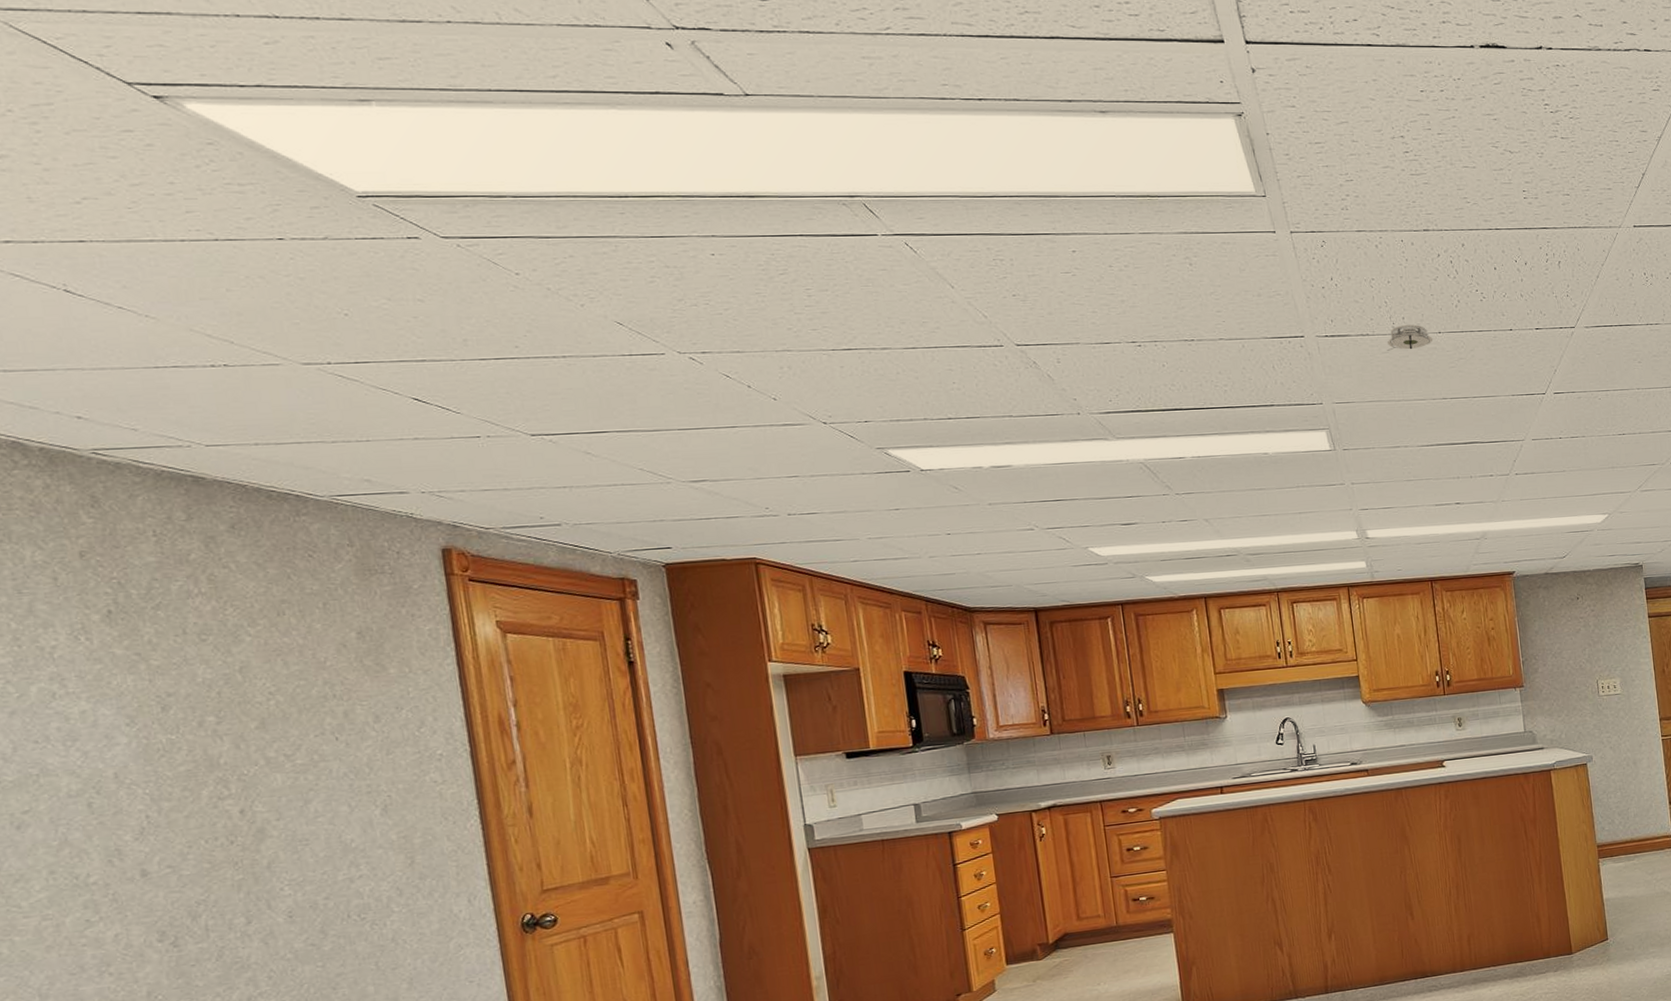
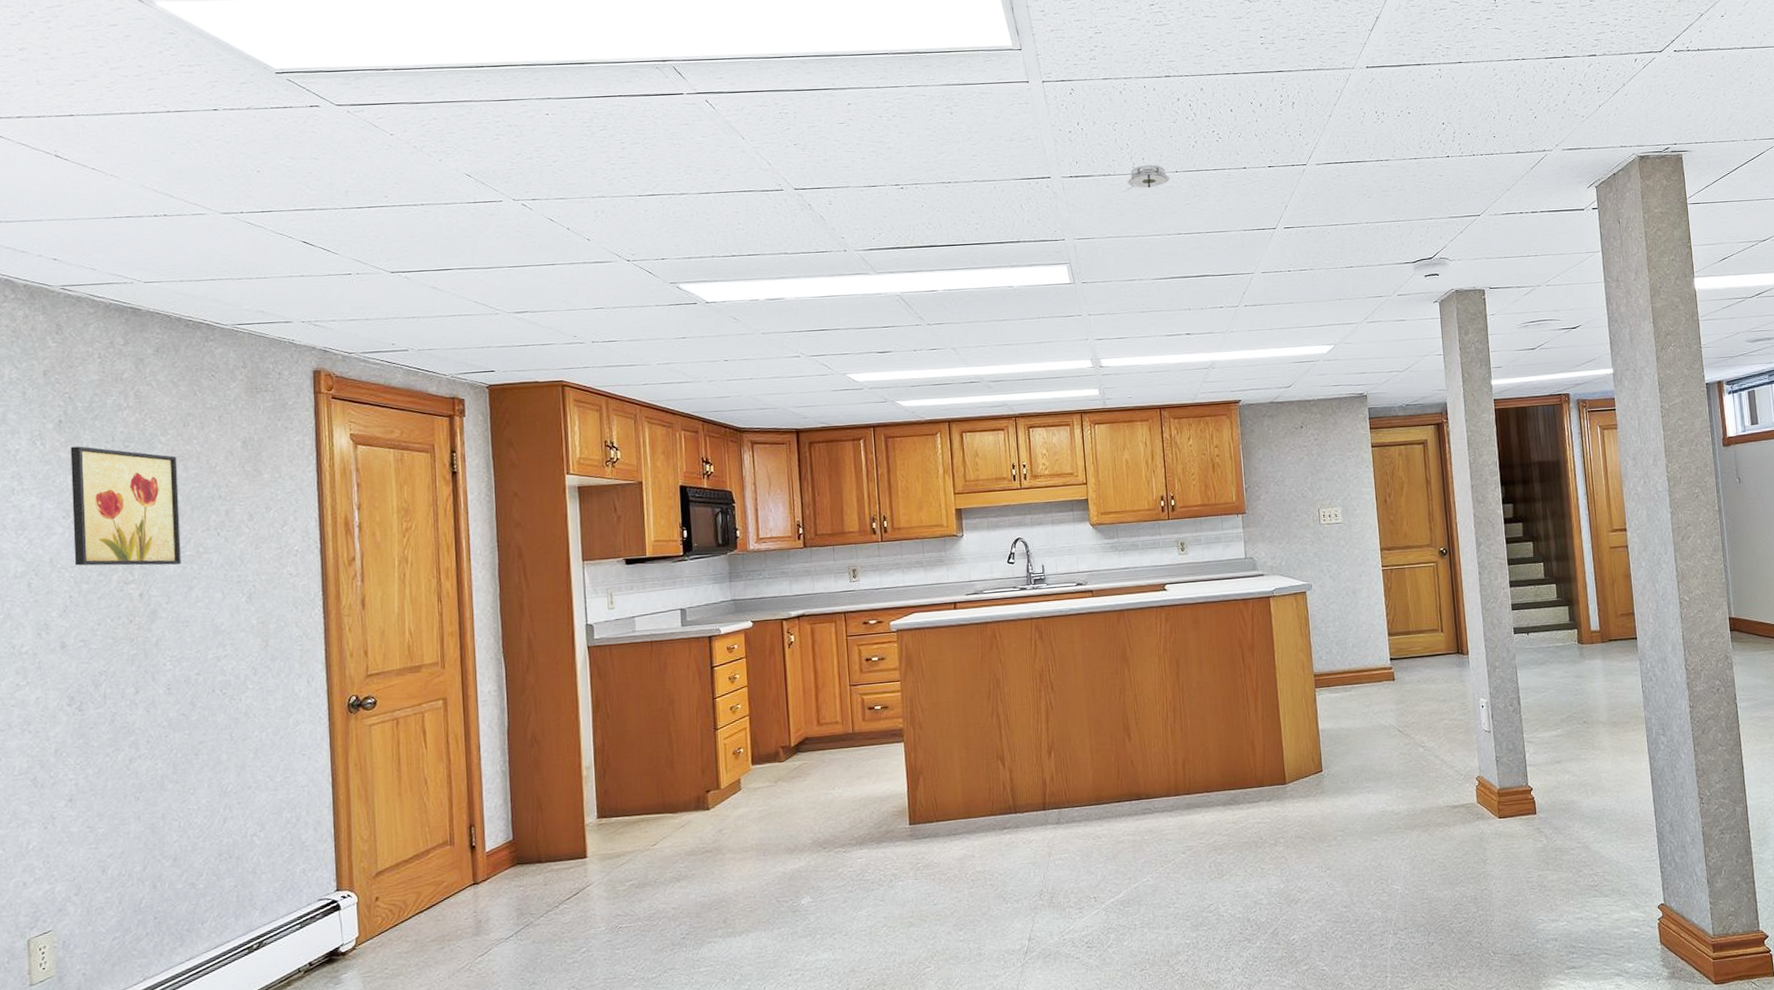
wall art: none [127,640,292,781] -> present [70,446,181,566]

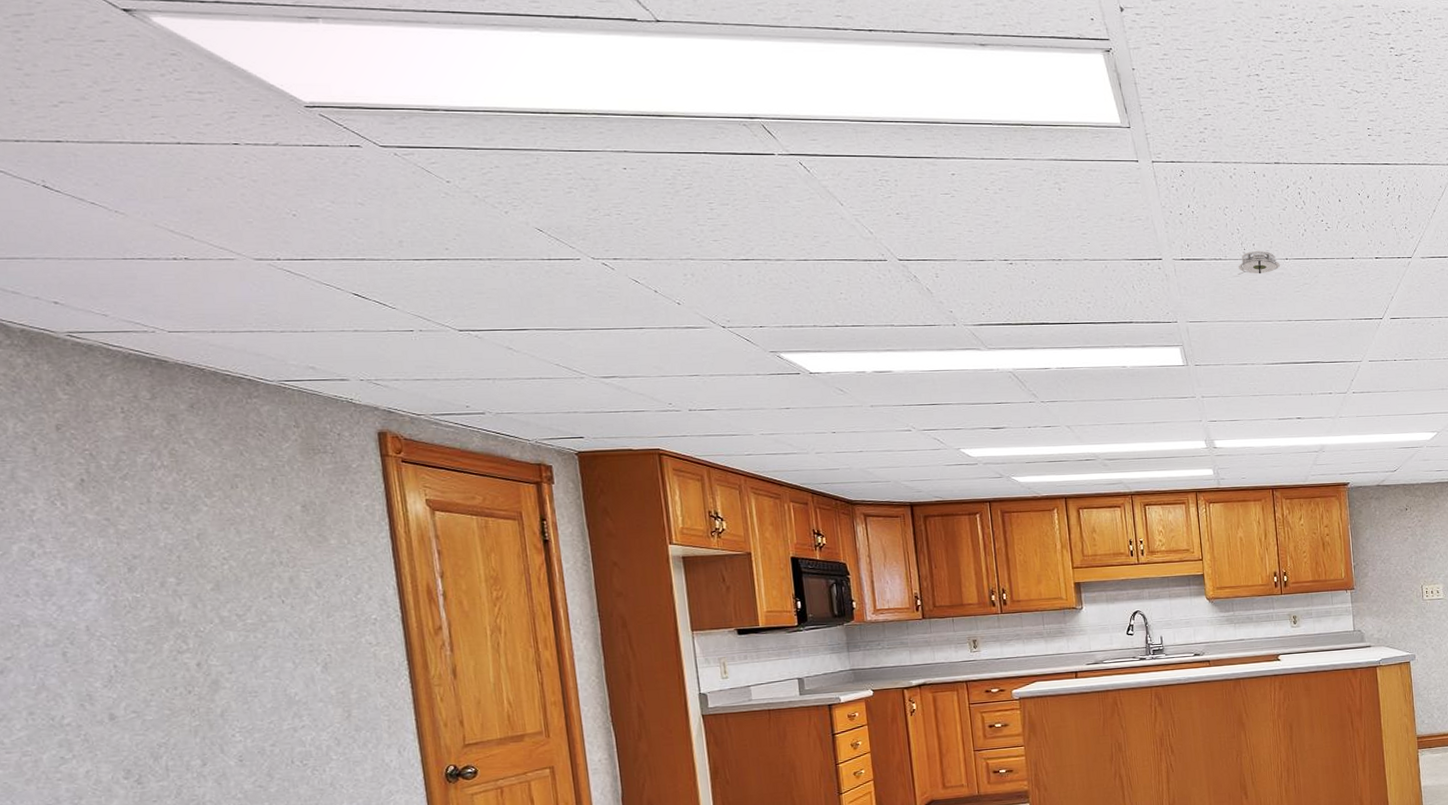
wall art: present [70,446,181,566] -> none [97,507,243,634]

